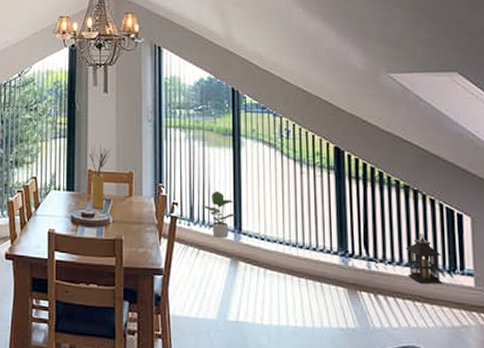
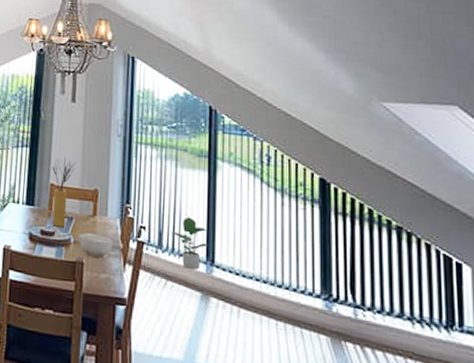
bowl: none [116,212,149,234] -> present [78,232,114,258]
lantern: present [405,233,443,285] -> none [396,281,439,341]

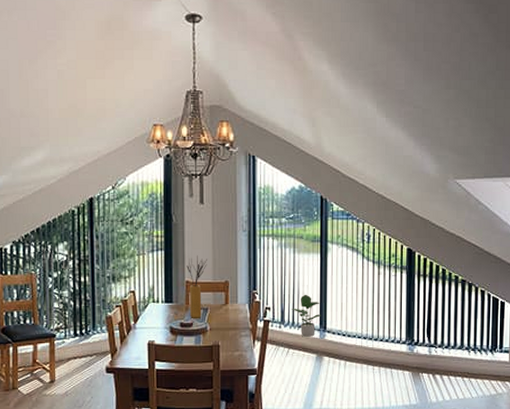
bowl: present [78,232,114,258] -> none [213,319,244,339]

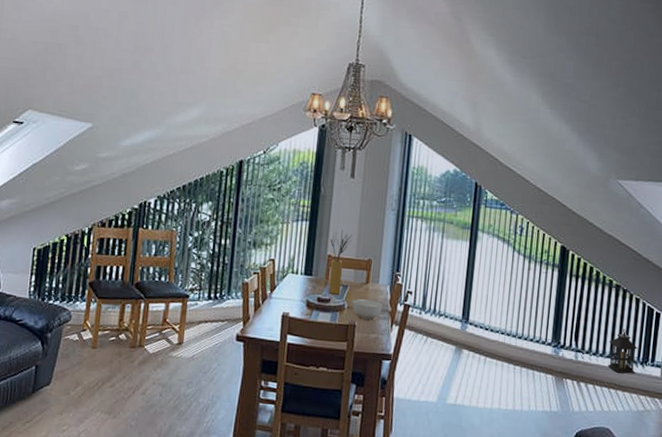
bowl: none [213,319,244,339] -> present [351,298,384,321]
potted plant: present [292,294,321,337] -> none [434,282,465,327]
lantern: none [459,320,486,363] -> present [607,328,638,374]

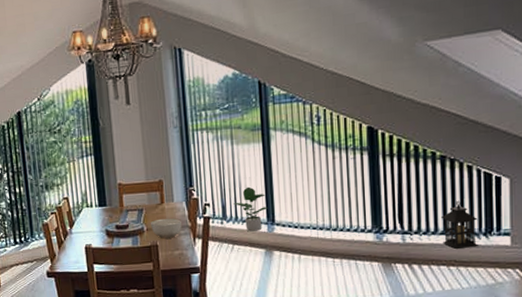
vase: present [329,230,352,296] -> none [117,157,139,221]
potted plant: none [434,282,465,327] -> present [234,187,268,232]

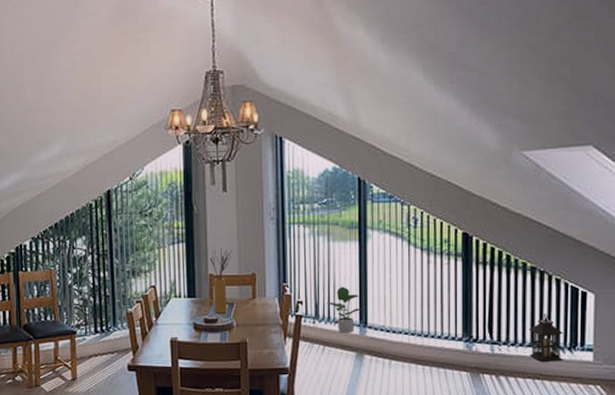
vase: none [117,157,139,221] -> present [210,246,232,315]
bowl: present [150,218,183,239] -> none [240,314,274,336]

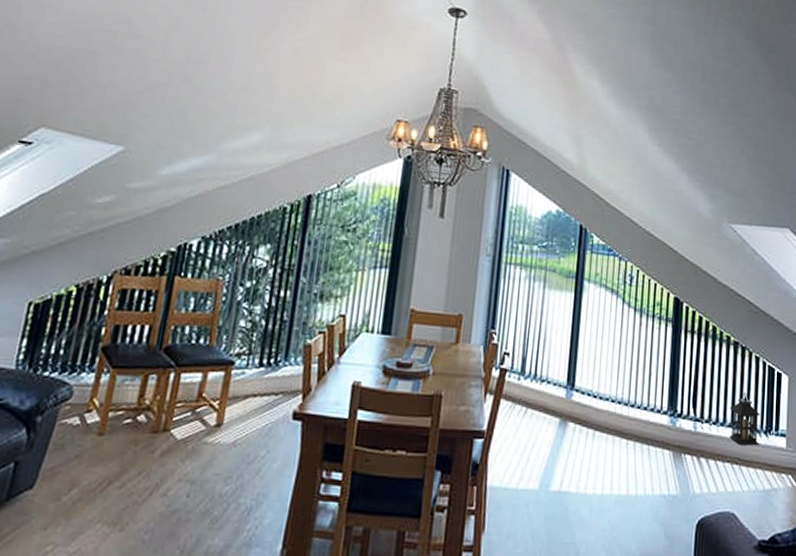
vase: present [210,246,232,315] -> none [410,278,440,359]
potted plant: present [327,286,361,333] -> none [535,340,570,395]

